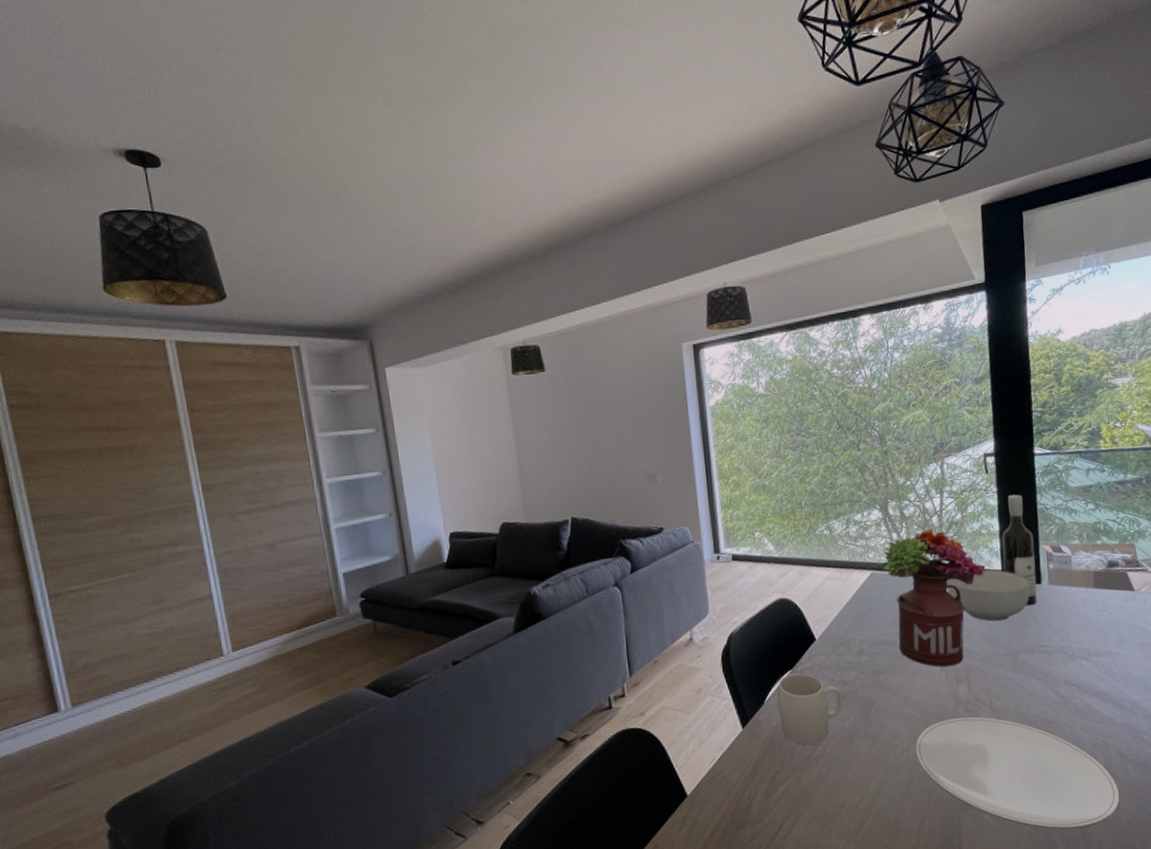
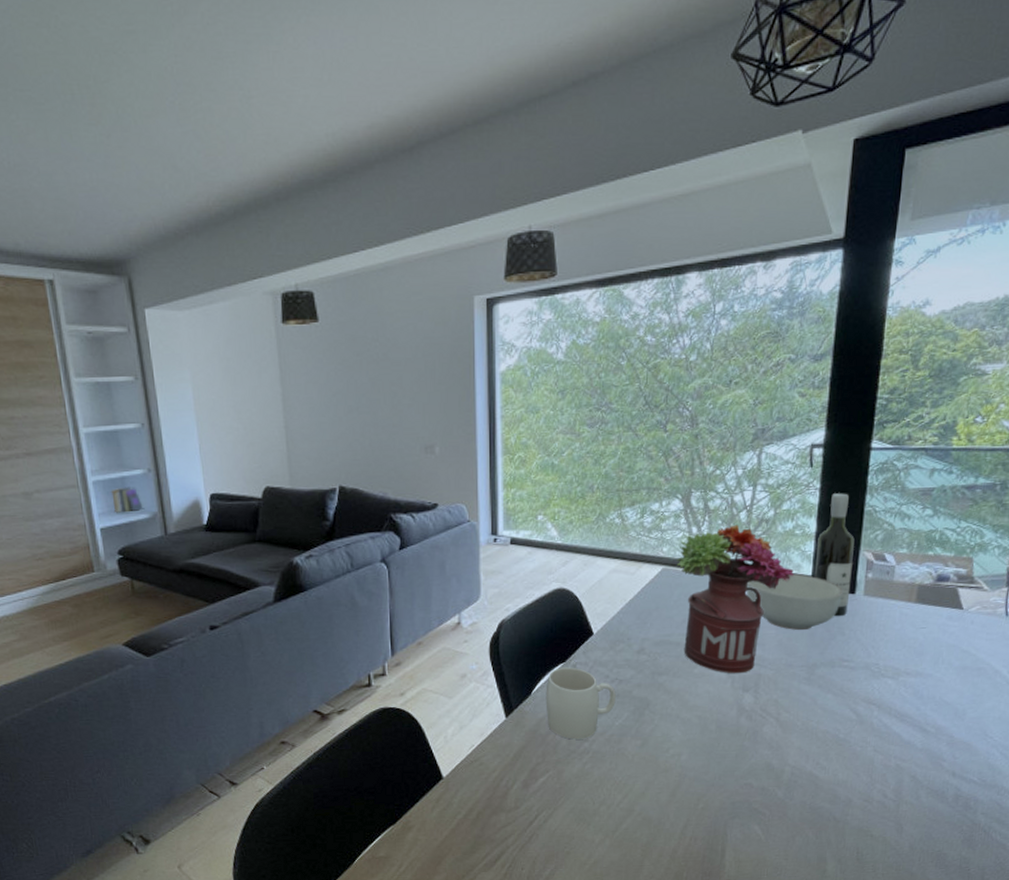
books: none [354,531,384,557] -> present [111,487,142,513]
plate: present [915,716,1120,830] -> none [688,726,906,848]

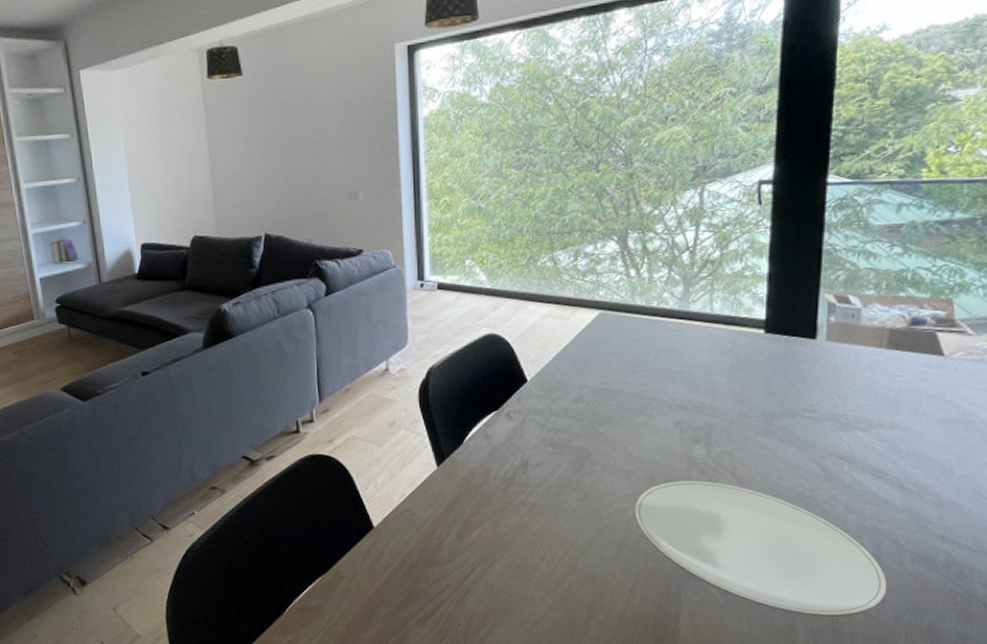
mug: present [545,667,616,740] -> none [478,415,553,491]
flower arrangement: present [676,524,795,674] -> none [614,266,746,424]
plate: none [688,726,906,848] -> present [634,481,888,617]
bowl: present [746,573,844,630] -> none [692,317,803,378]
bottle: present [814,493,855,617] -> none [768,231,813,364]

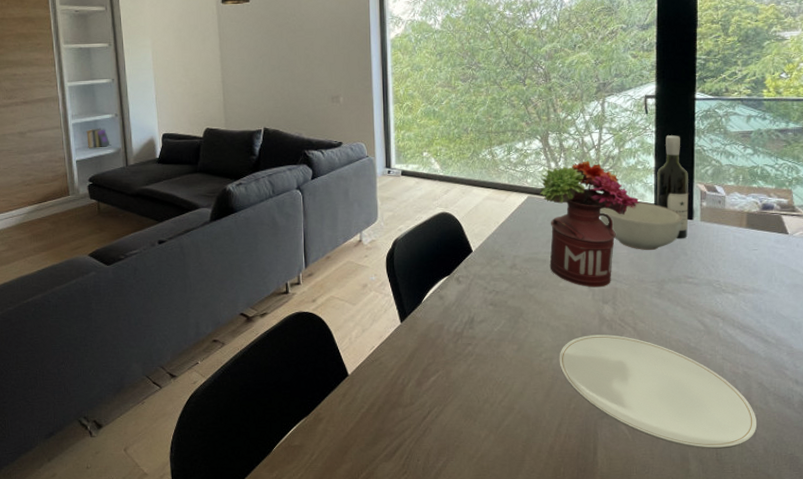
flower arrangement: none [614,266,746,424] -> present [539,161,640,288]
bowl: none [692,317,803,378] -> present [599,201,683,250]
bottle: none [768,231,813,364] -> present [656,135,689,239]

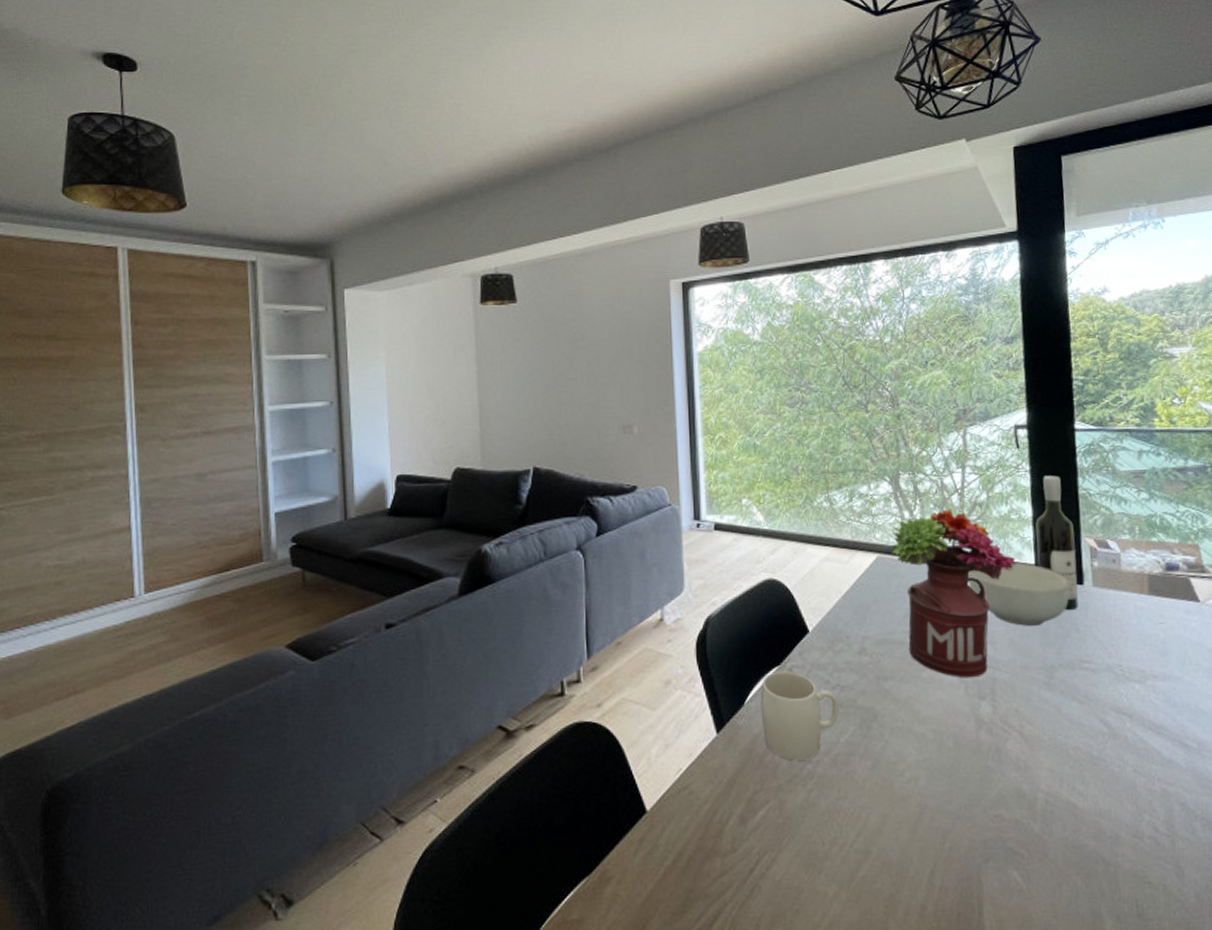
books: present [86,128,109,148] -> none [291,467,322,496]
mug: none [434,279,494,343] -> present [760,671,839,761]
plate: present [559,334,758,449] -> none [926,742,1185,900]

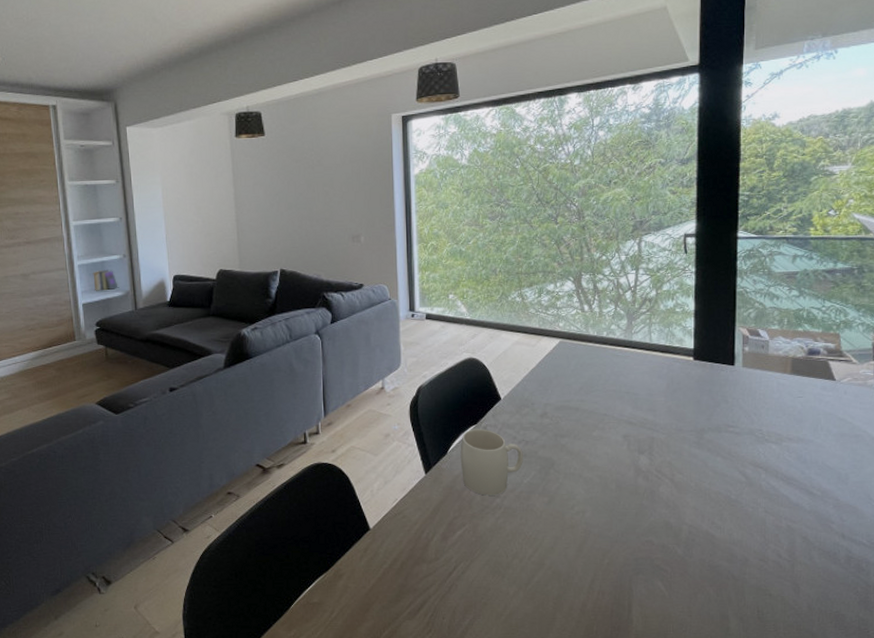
books: none [291,467,322,496] -> present [93,269,117,291]
flower arrangement: present [891,509,1017,678] -> none [572,303,678,437]
bowl: present [967,561,1071,626] -> none [635,346,724,398]
bottle: present [1035,475,1079,611] -> none [696,276,730,386]

